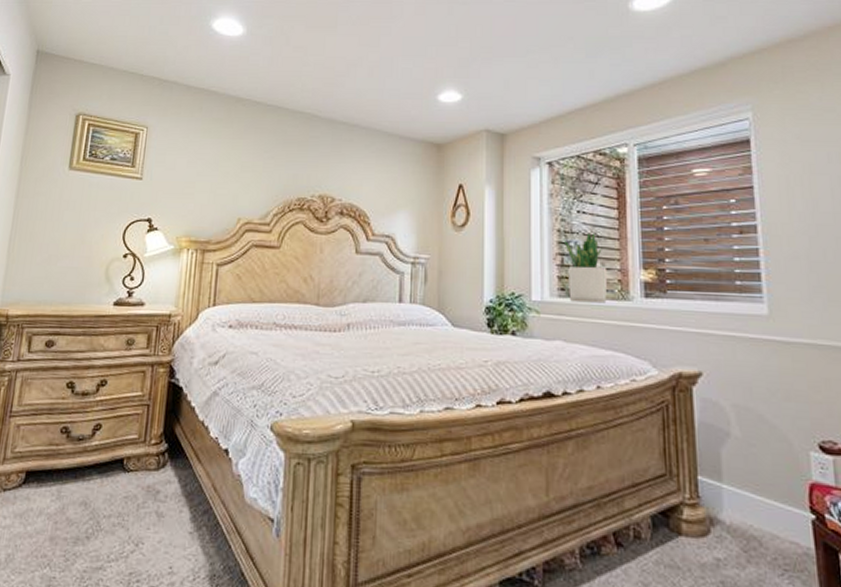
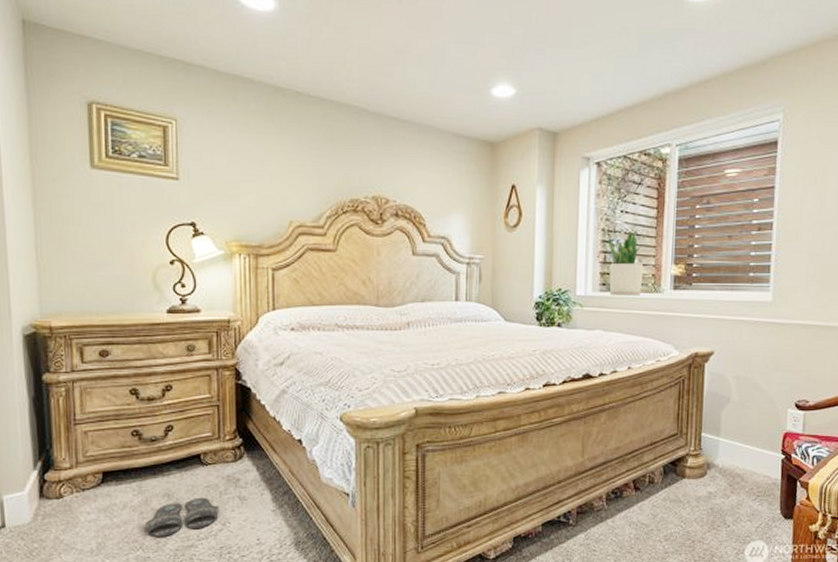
slippers: none [57,509,134,555] -> present [146,497,219,538]

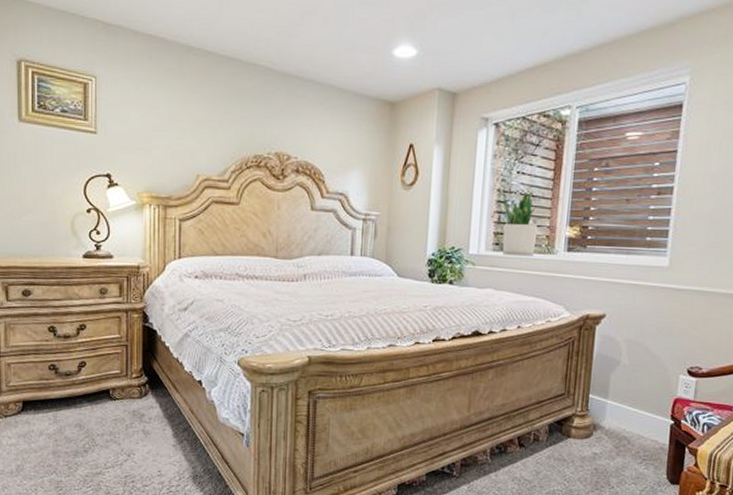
slippers: present [146,497,219,538] -> none [59,429,125,464]

